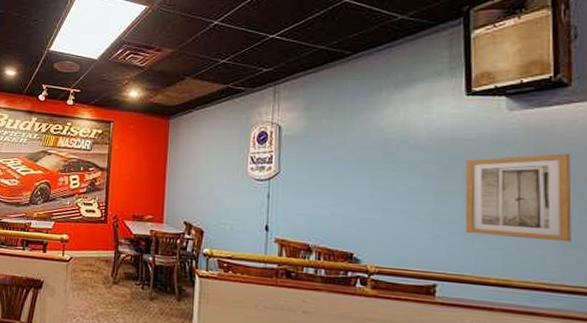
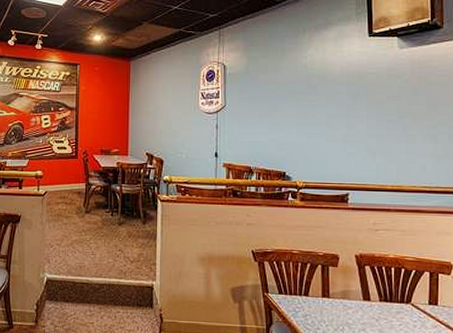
wall art: present [465,153,572,242] -> none [369,83,444,153]

